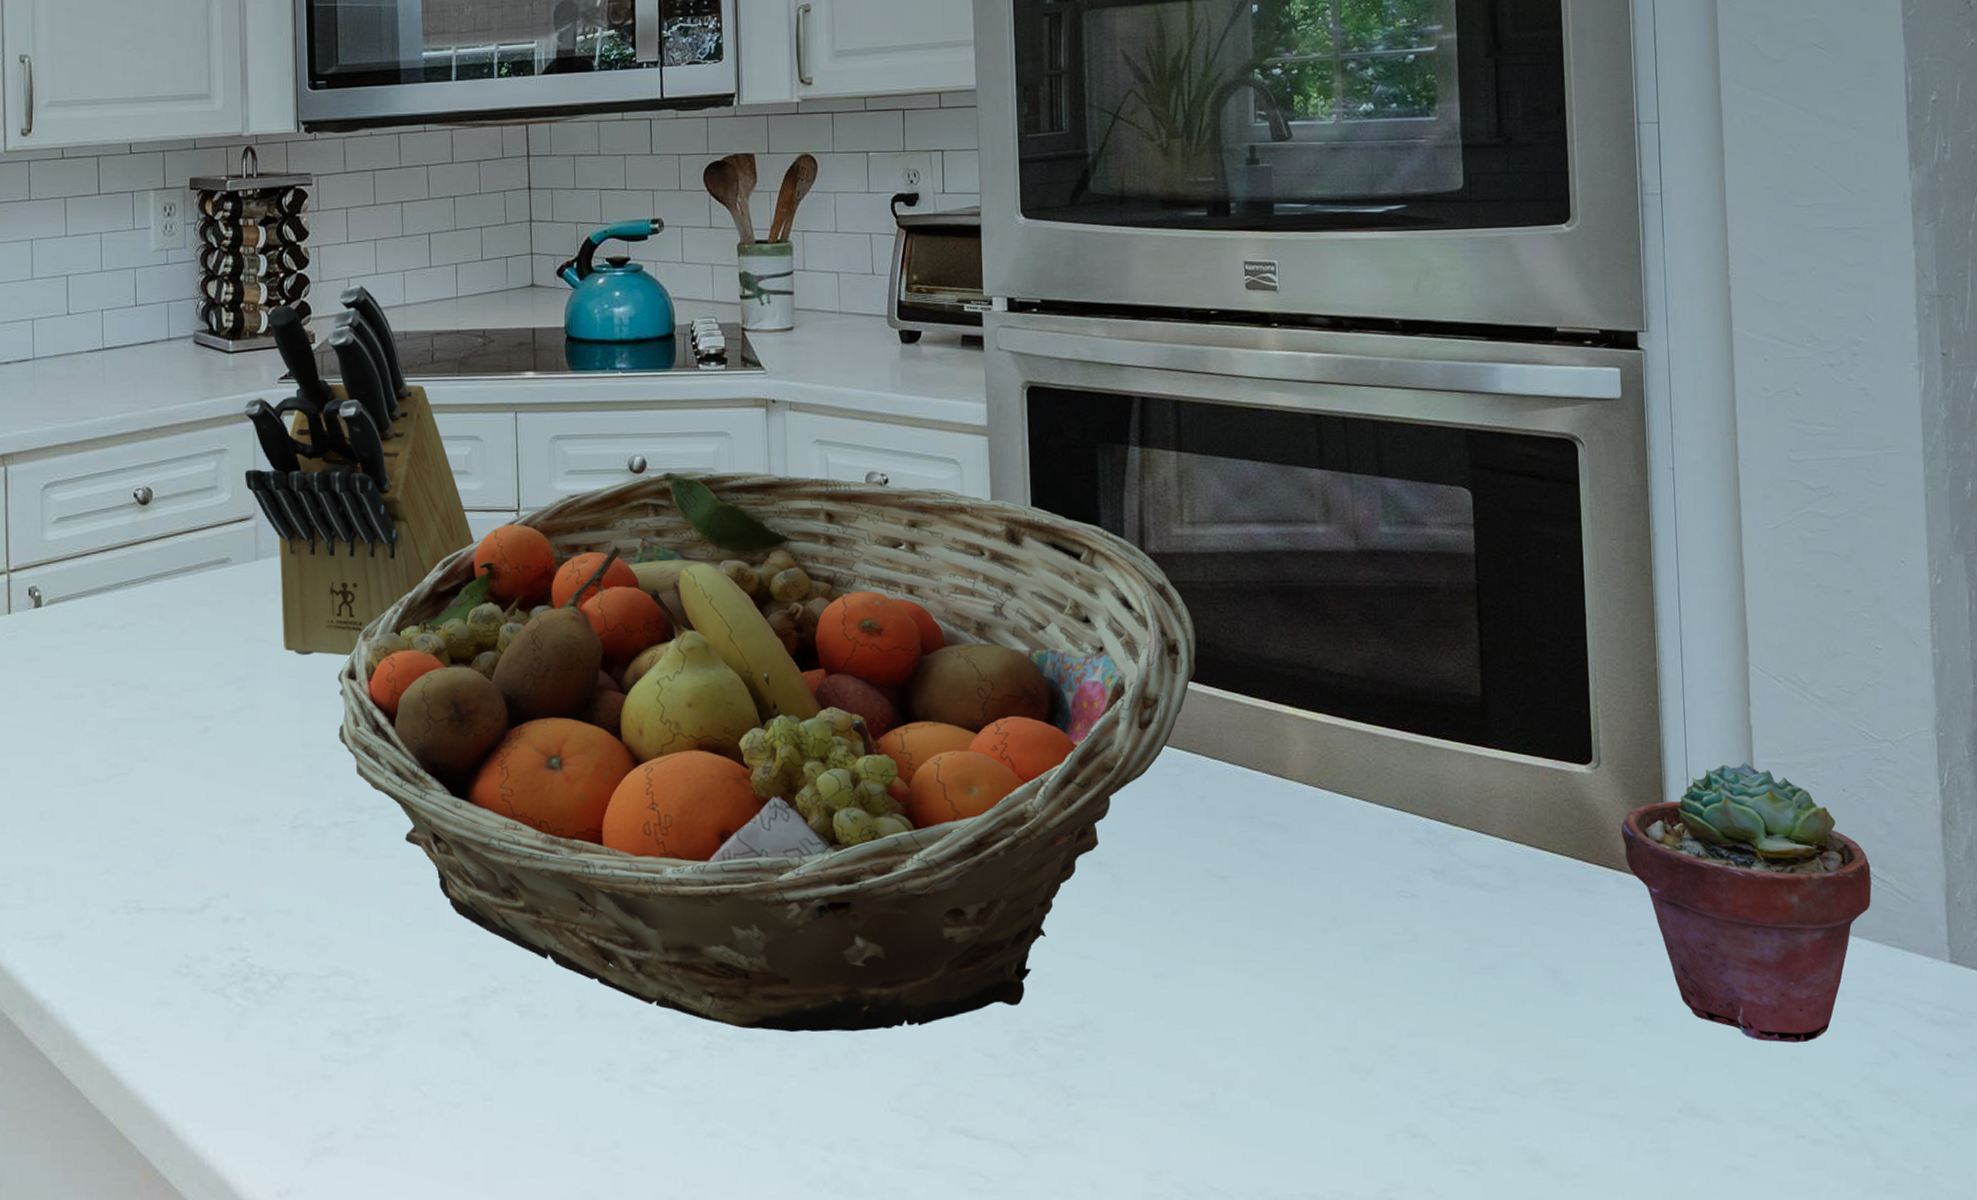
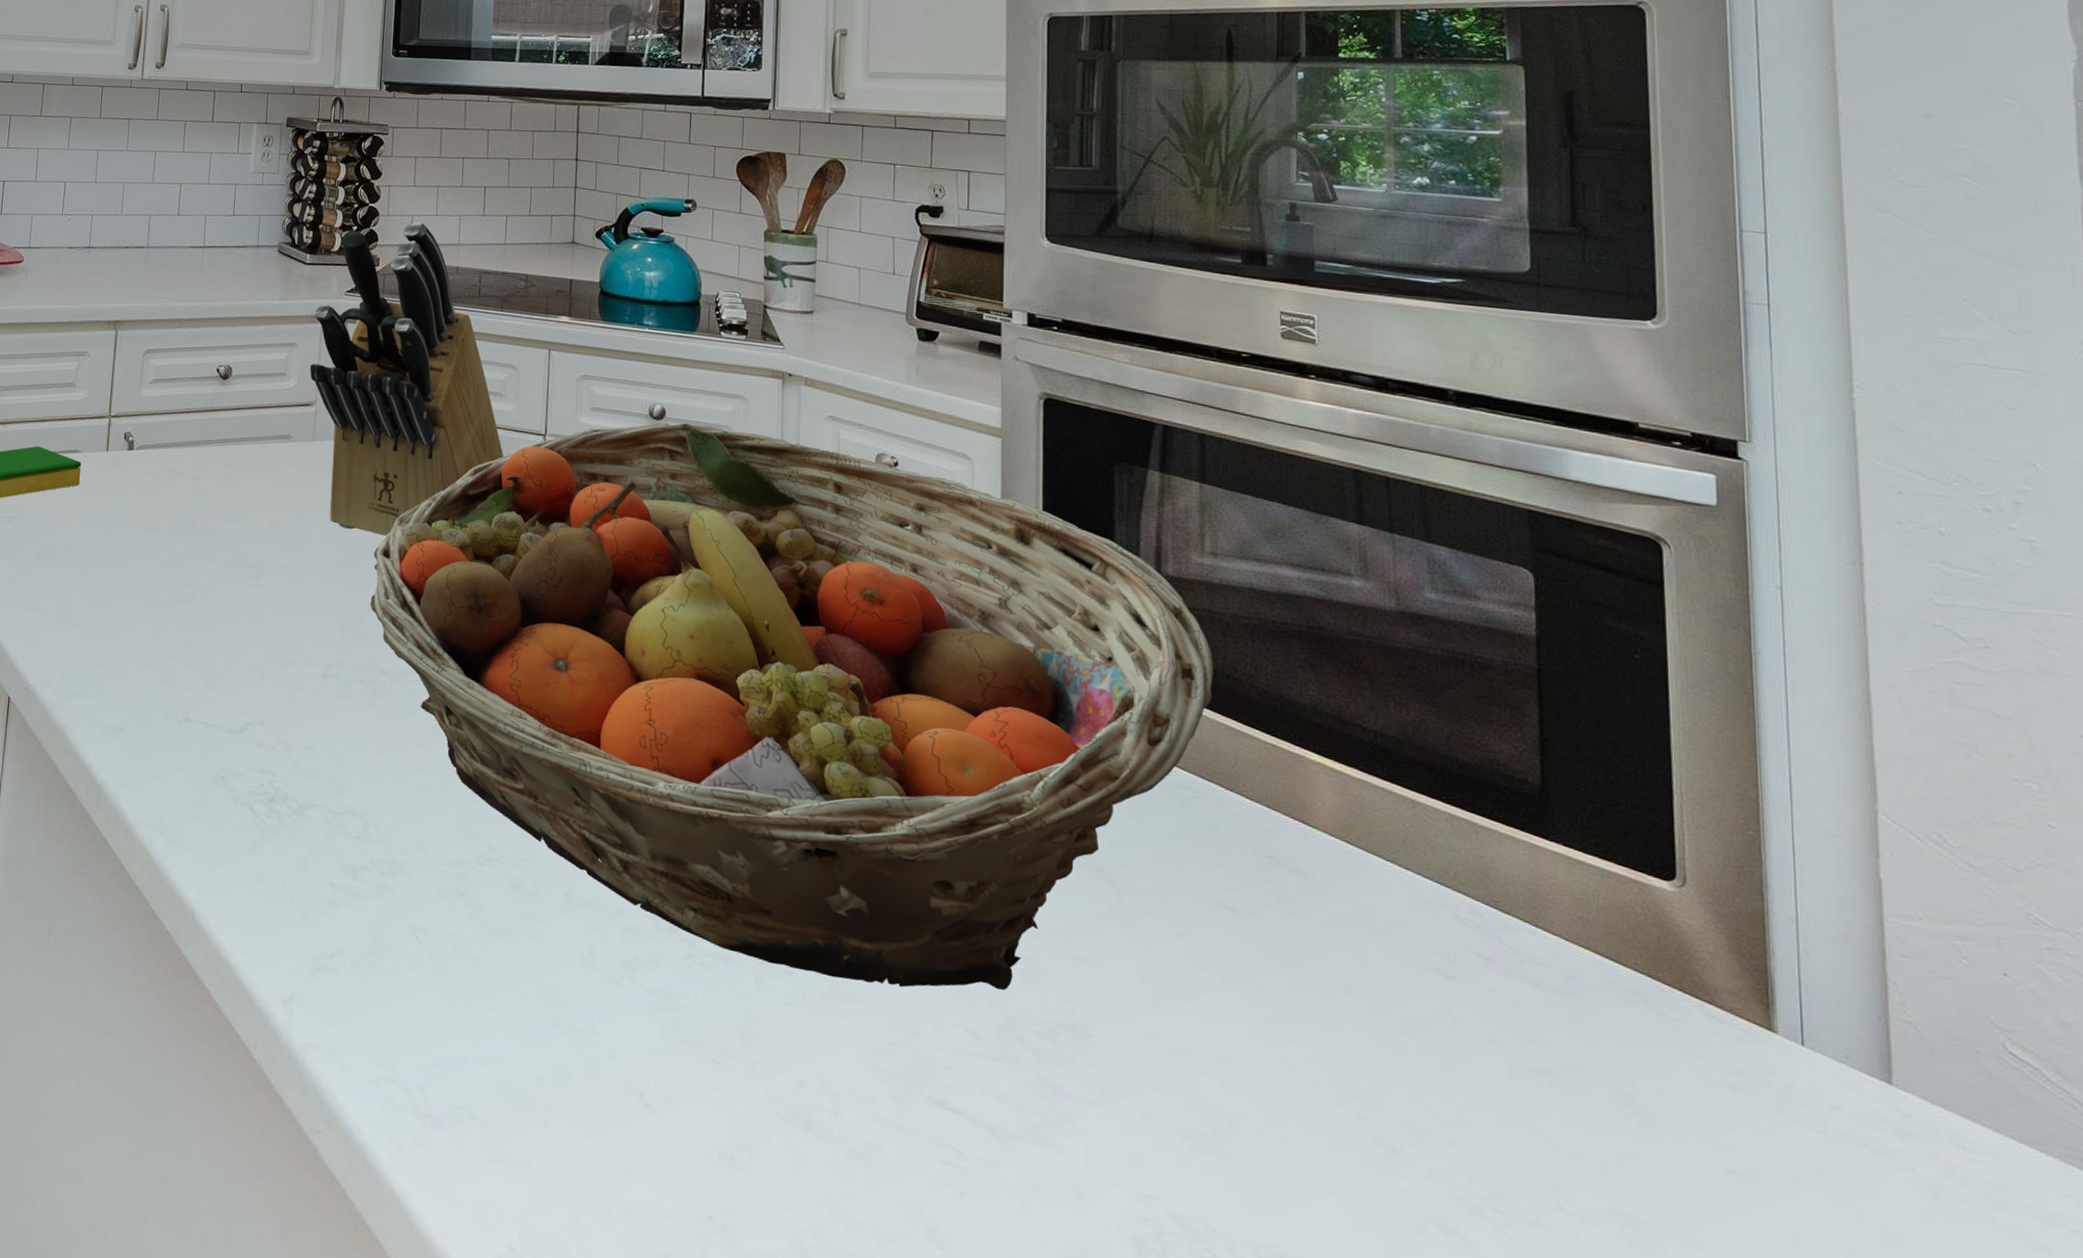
potted succulent: present [1621,762,1872,1043] -> none [1712,914,2044,1249]

